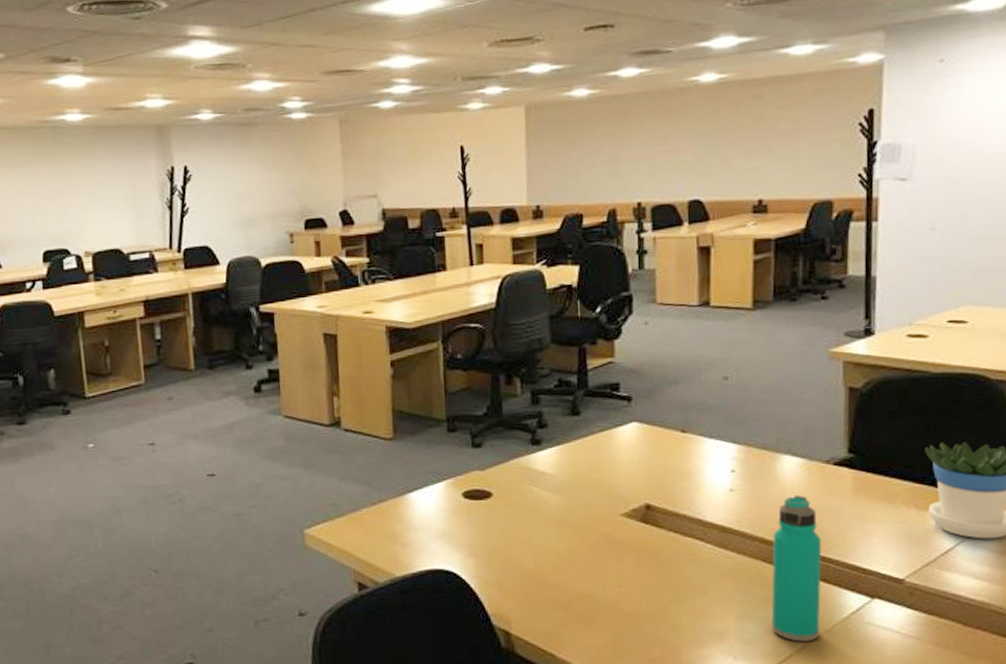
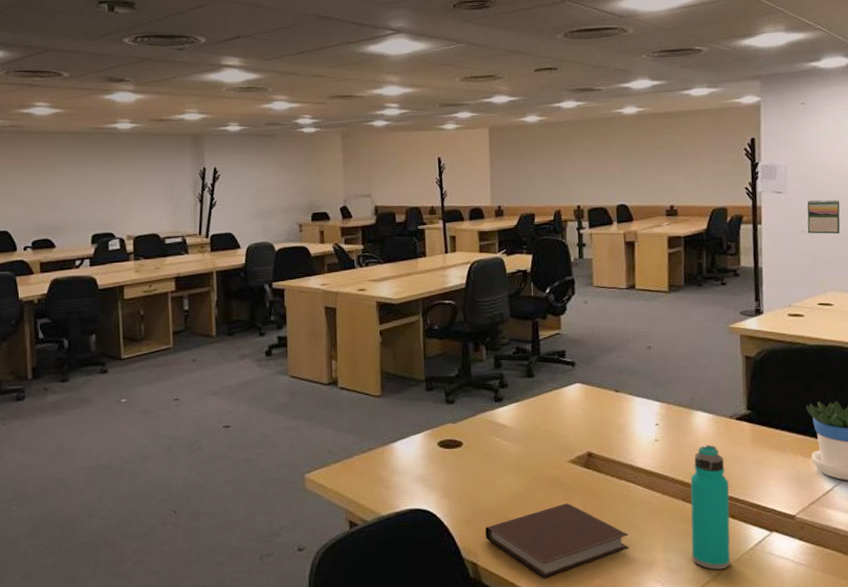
notebook: none [519,563,694,649] -> present [485,503,629,578]
calendar: none [938,187,985,232] -> present [807,199,841,235]

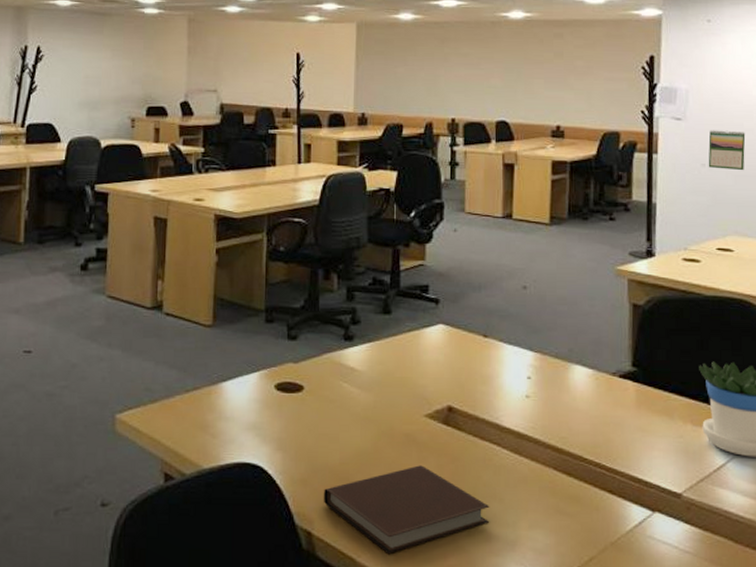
water bottle: present [690,444,731,570] -> none [561,404,608,554]

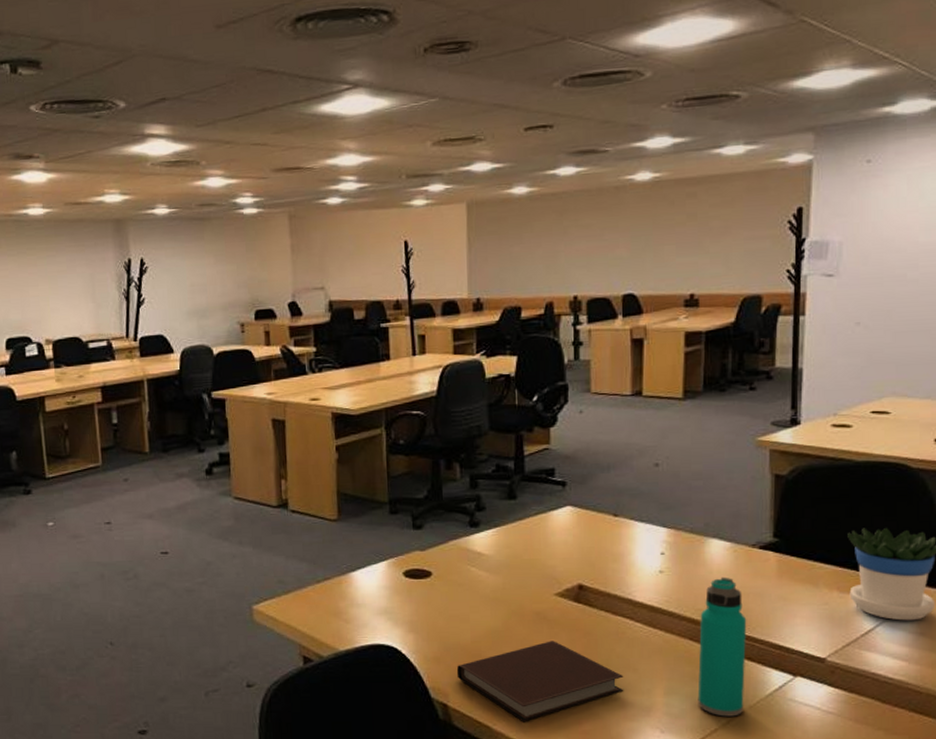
water bottle: none [561,404,608,554] -> present [697,577,747,717]
calendar: present [708,130,746,171] -> none [863,283,909,327]

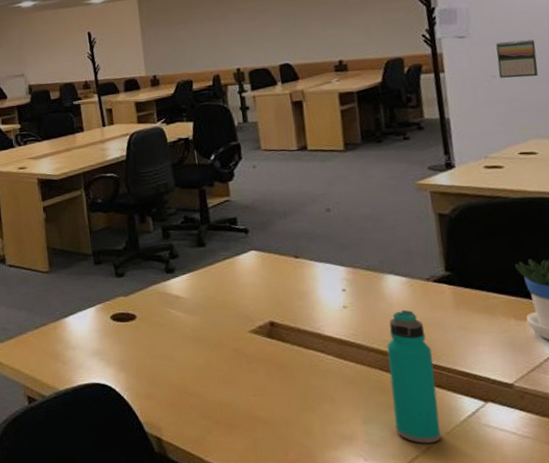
notebook: present [456,641,624,721] -> none [166,375,323,452]
calendar: none [863,283,909,327] -> present [496,39,538,78]

